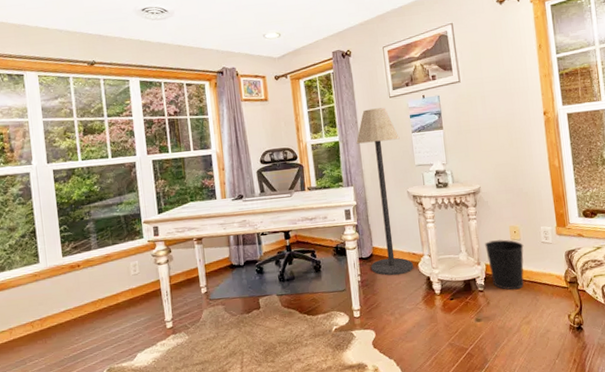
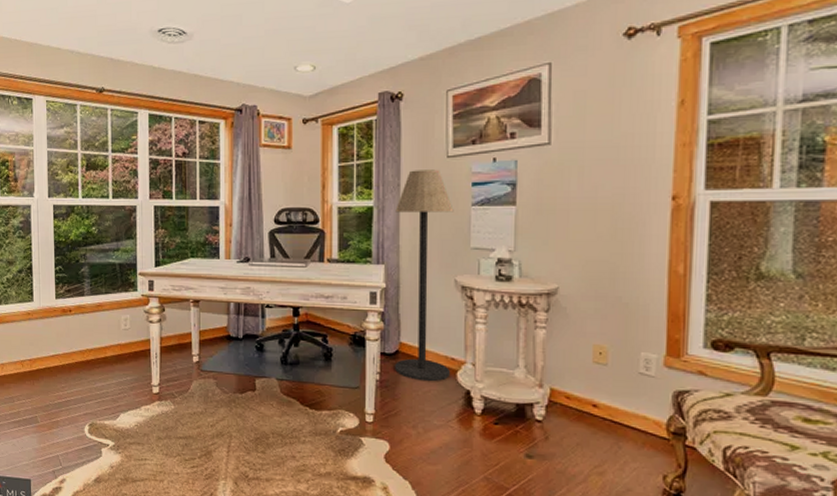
wastebasket: present [485,239,524,290] -> none [553,359,611,429]

